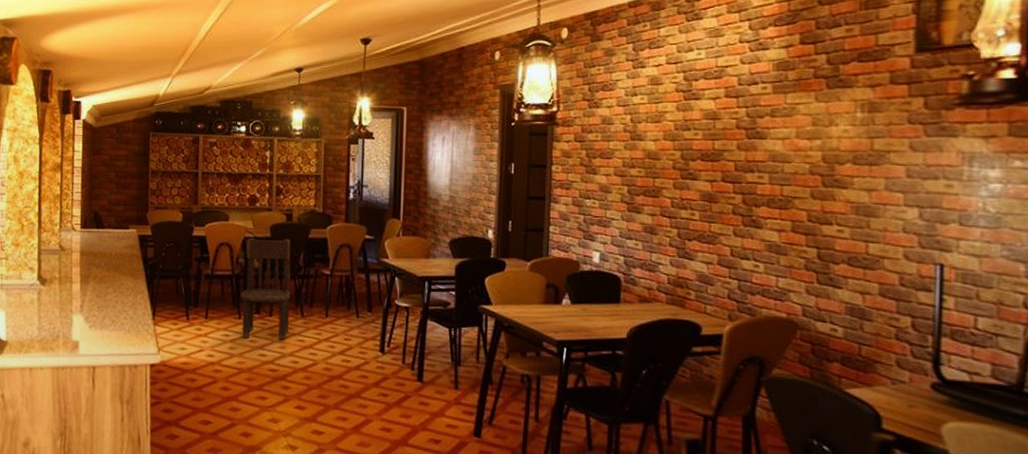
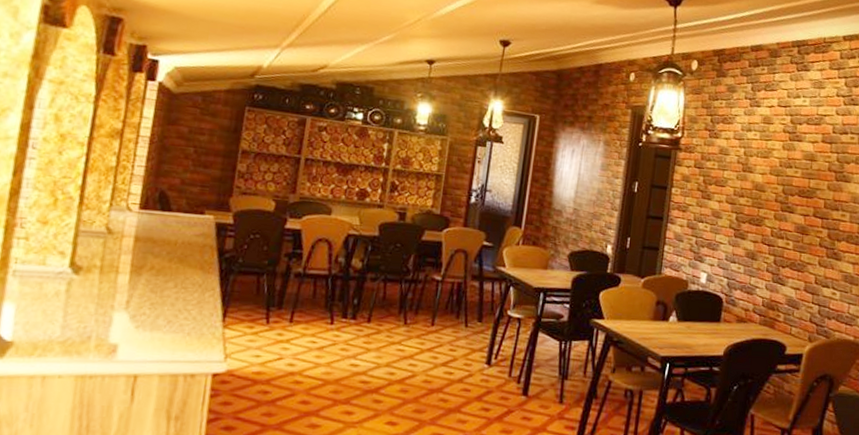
chair: present [241,238,291,340] -> none [332,236,401,349]

